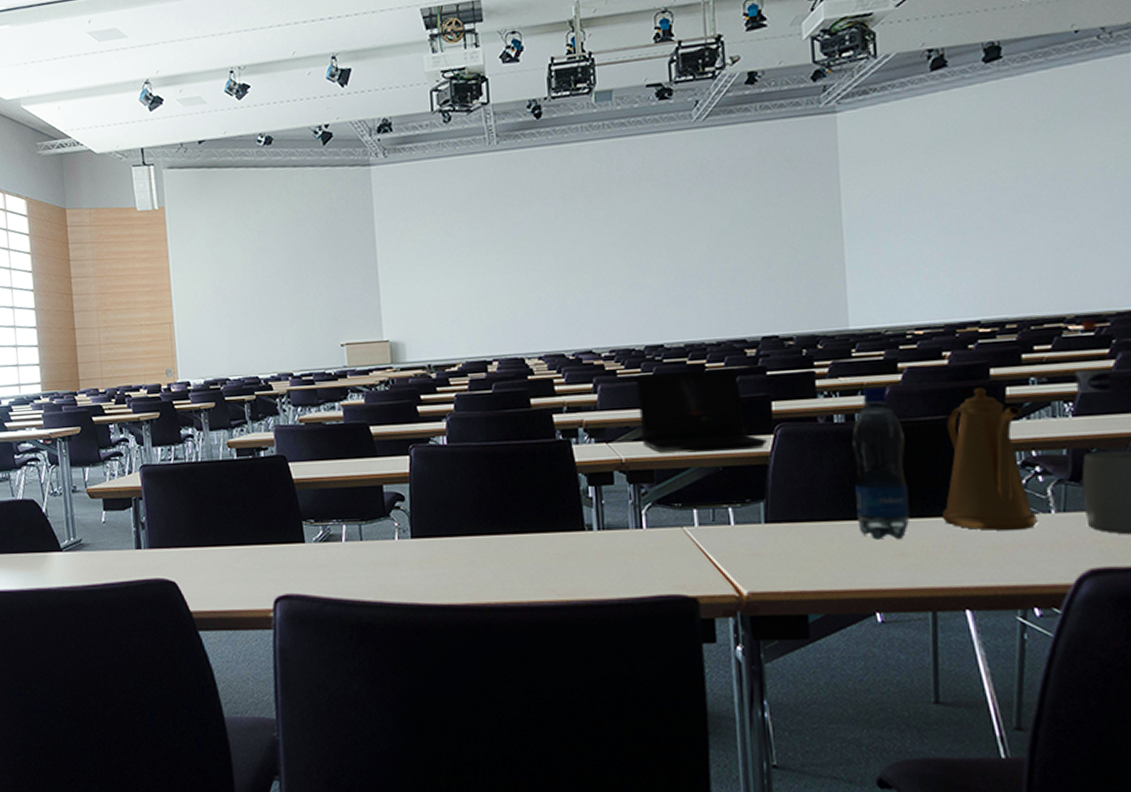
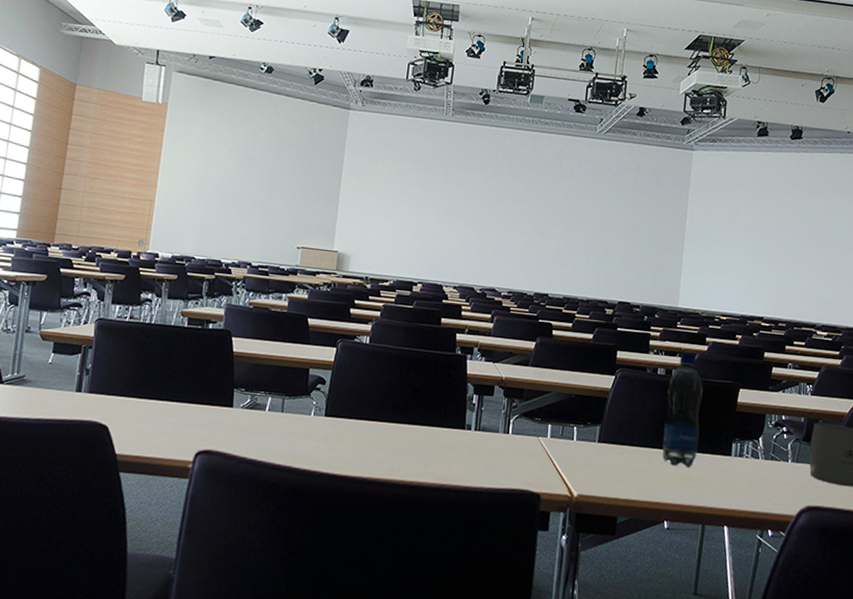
laptop computer: present [635,368,767,454] -> none [520,314,610,385]
coffee pot: present [941,386,1037,531] -> none [718,364,781,472]
water bottle: present [1074,320,1112,393] -> none [815,329,838,381]

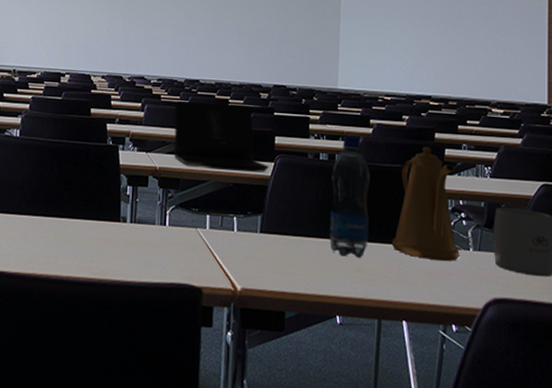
laptop computer: none [520,314,610,385] -> present [174,101,269,173]
coffee pot: none [718,364,781,472] -> present [391,146,460,261]

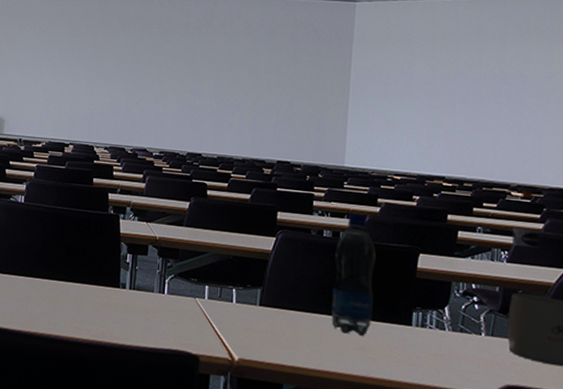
laptop computer: present [174,101,269,173] -> none [174,174,270,247]
coffee pot: present [391,146,460,261] -> none [396,227,470,345]
water bottle: none [494,106,519,162] -> present [511,190,540,248]

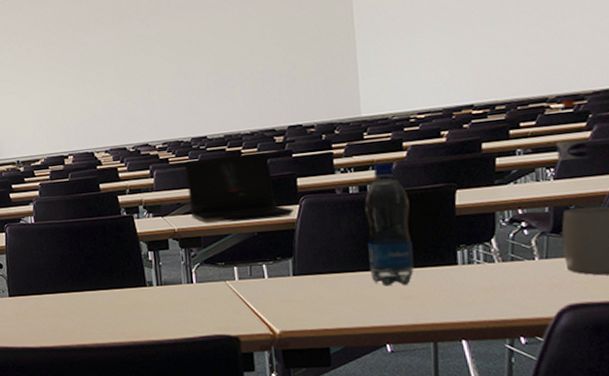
laptop computer: none [174,174,270,247] -> present [184,153,294,224]

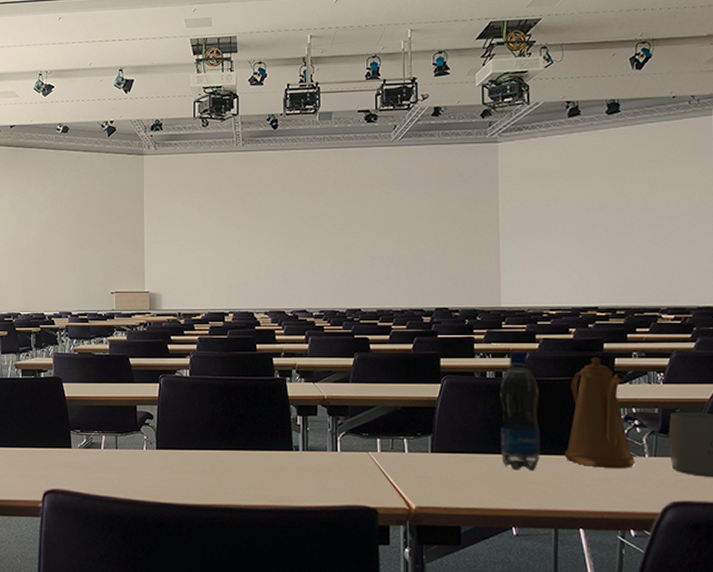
laptop computer: present [184,153,294,224] -> none [338,331,436,394]
coffee pot: none [441,159,523,276] -> present [564,357,635,468]
water bottle: present [555,99,589,161] -> none [665,312,693,366]

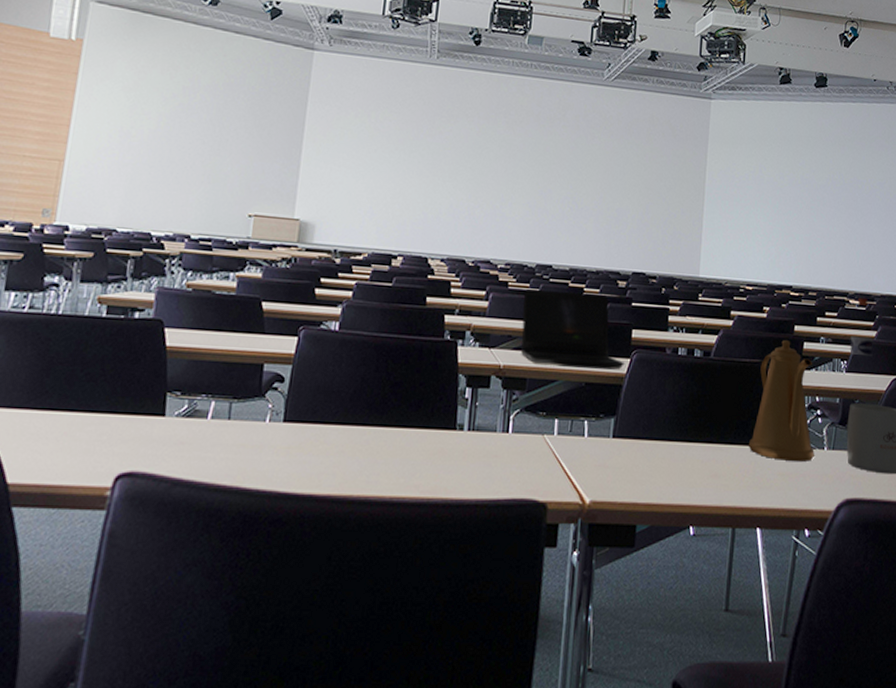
laptop computer: none [338,331,436,394] -> present [521,289,624,370]
bottle: present [499,352,541,471] -> none [685,328,729,462]
water bottle: none [665,312,693,366] -> present [849,297,873,356]

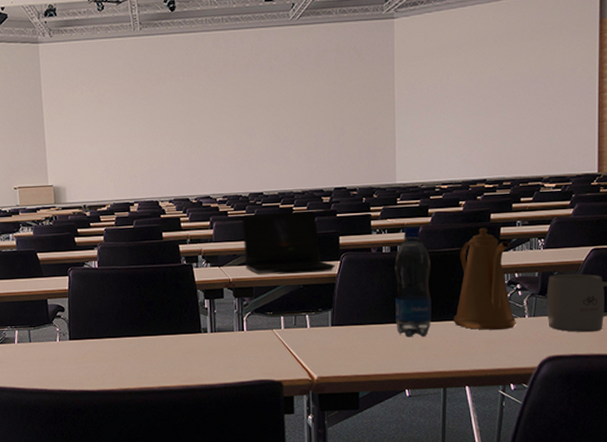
bottle: none [685,328,729,462] -> present [394,226,432,338]
water bottle: present [849,297,873,356] -> none [546,180,570,232]

